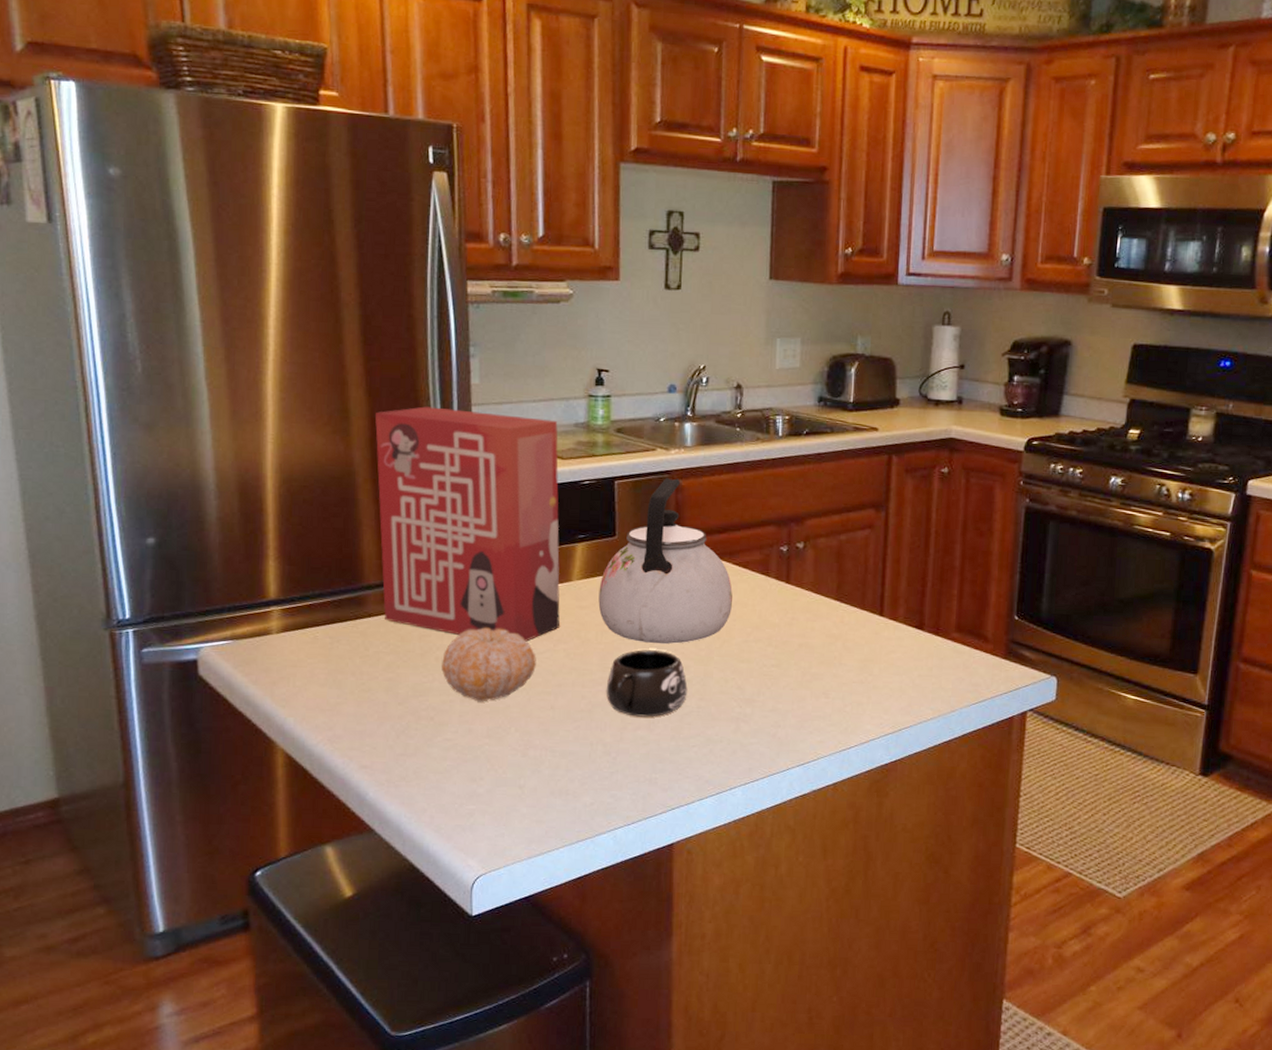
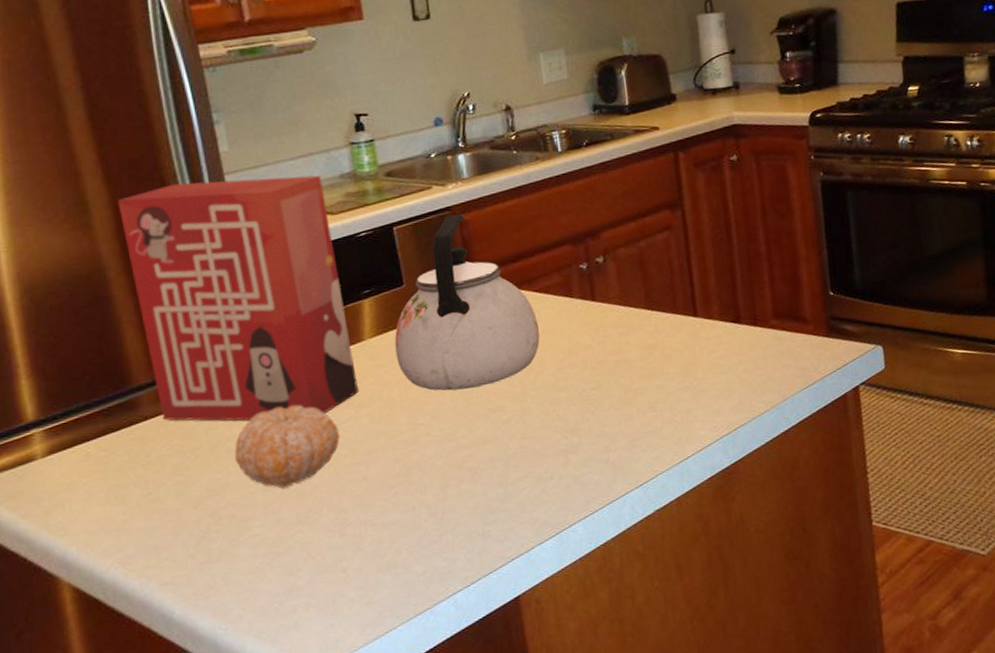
mug: present [606,650,688,717] -> none [419,395,508,471]

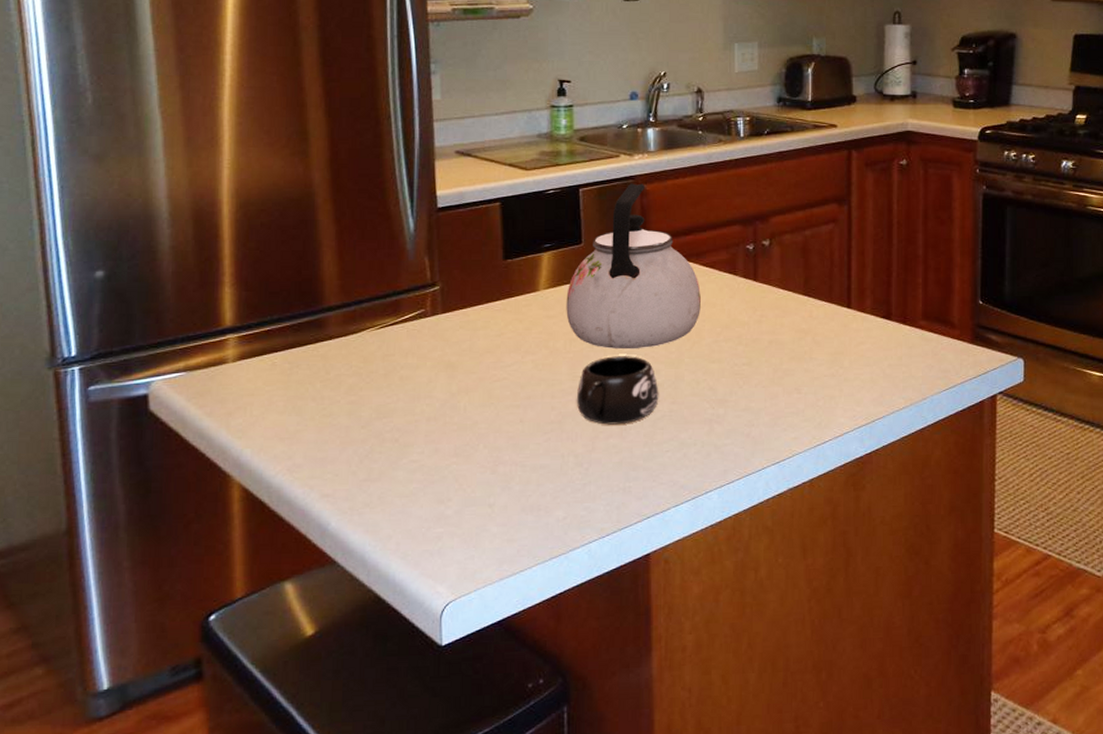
cereal box: present [118,175,358,421] -> none [335,124,527,355]
fruit: present [235,404,340,489] -> none [406,343,504,420]
mug: none [419,395,508,471] -> present [576,356,659,425]

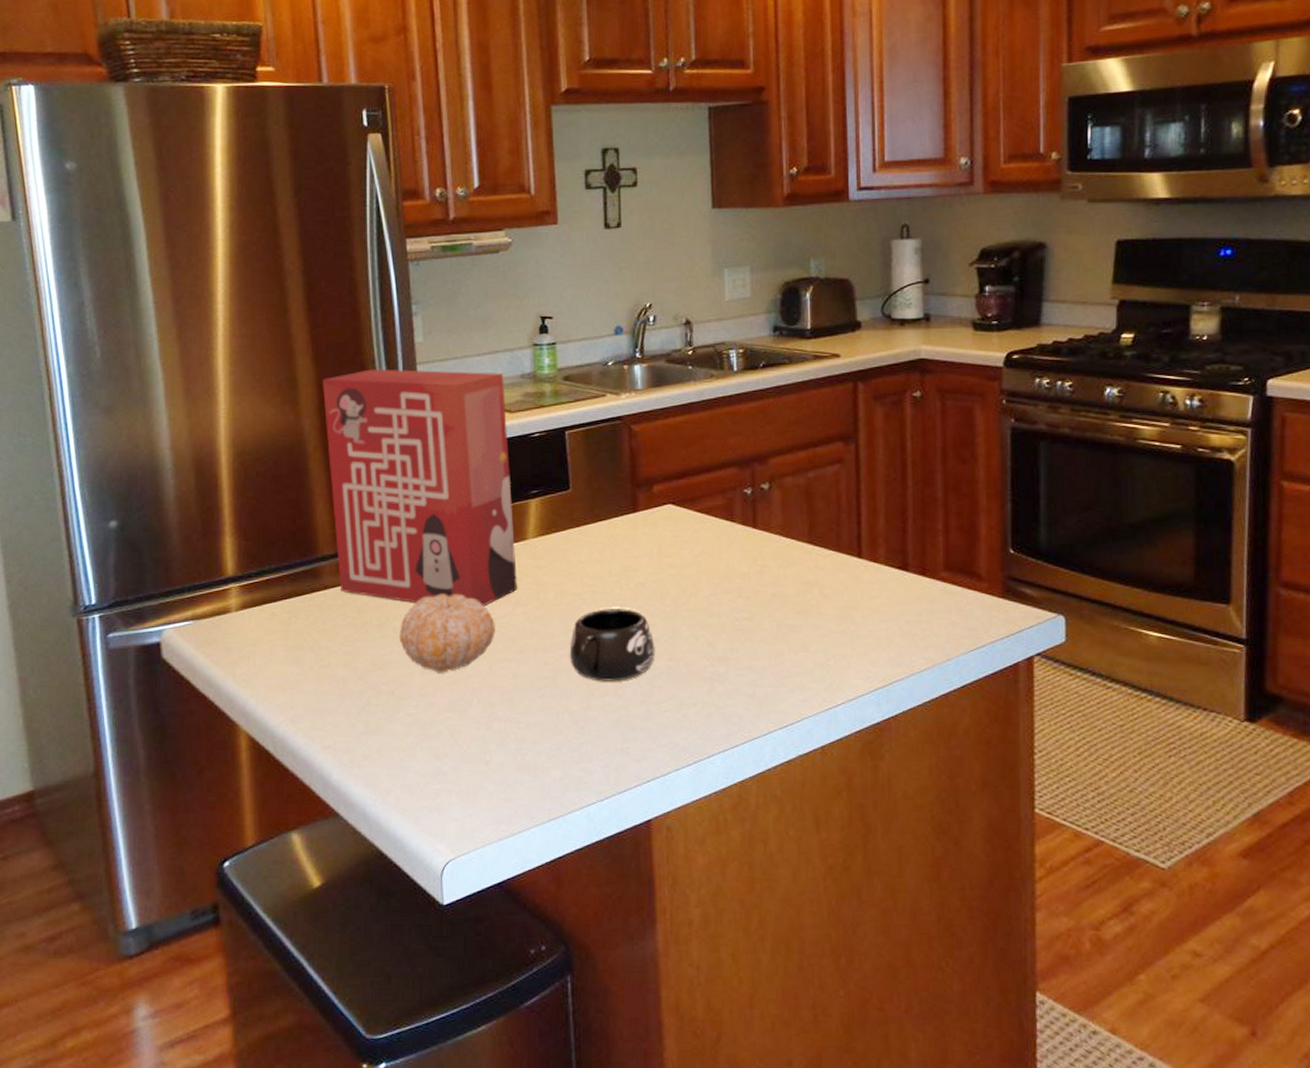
cereal box: none [335,124,527,355] -> present [323,369,517,607]
fruit: none [406,343,504,420] -> present [400,593,495,673]
kettle: present [566,183,701,350] -> none [556,424,697,602]

